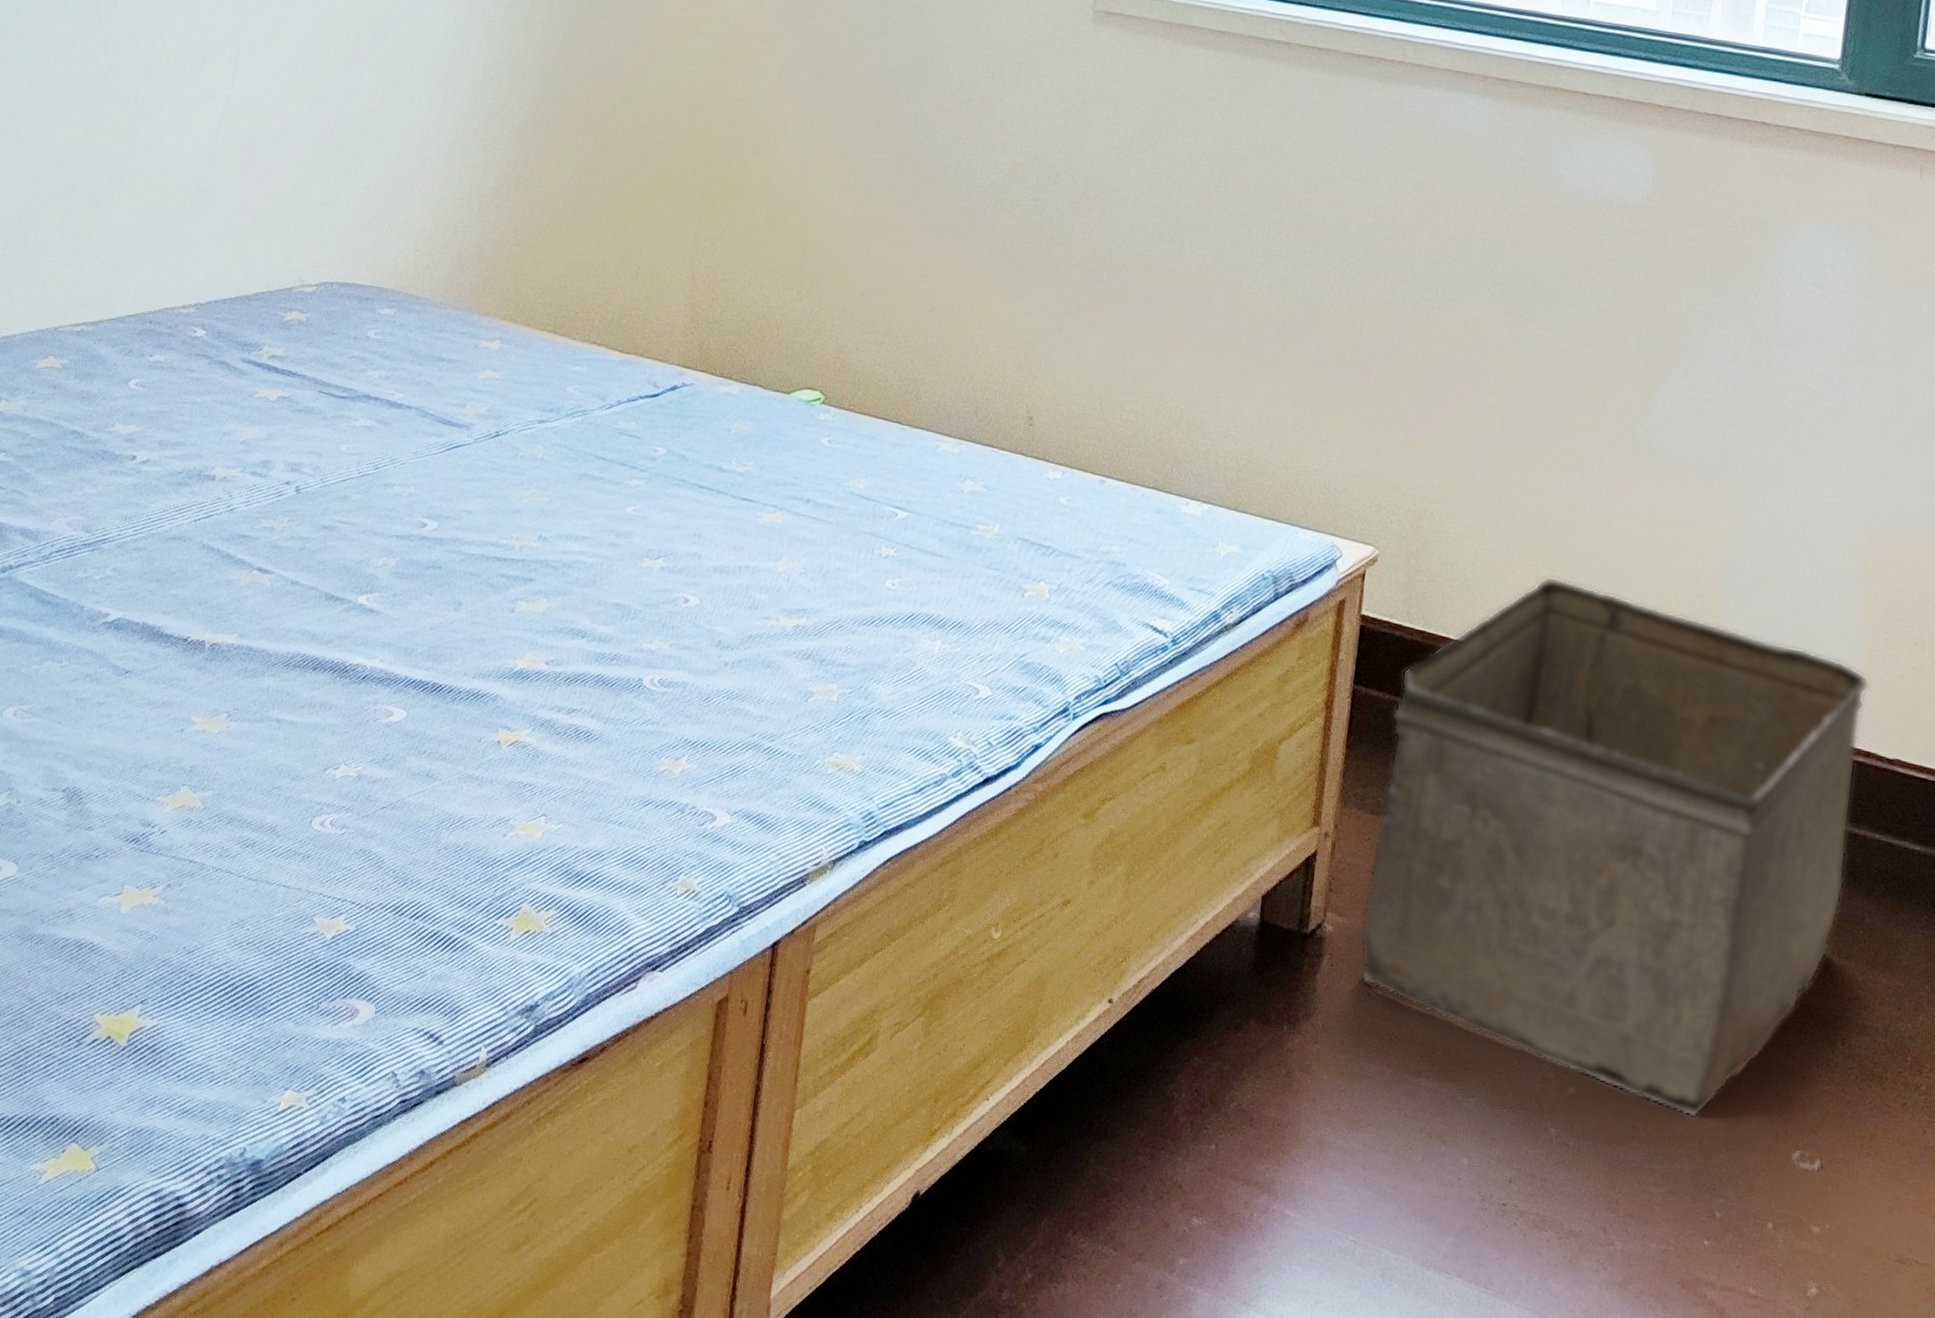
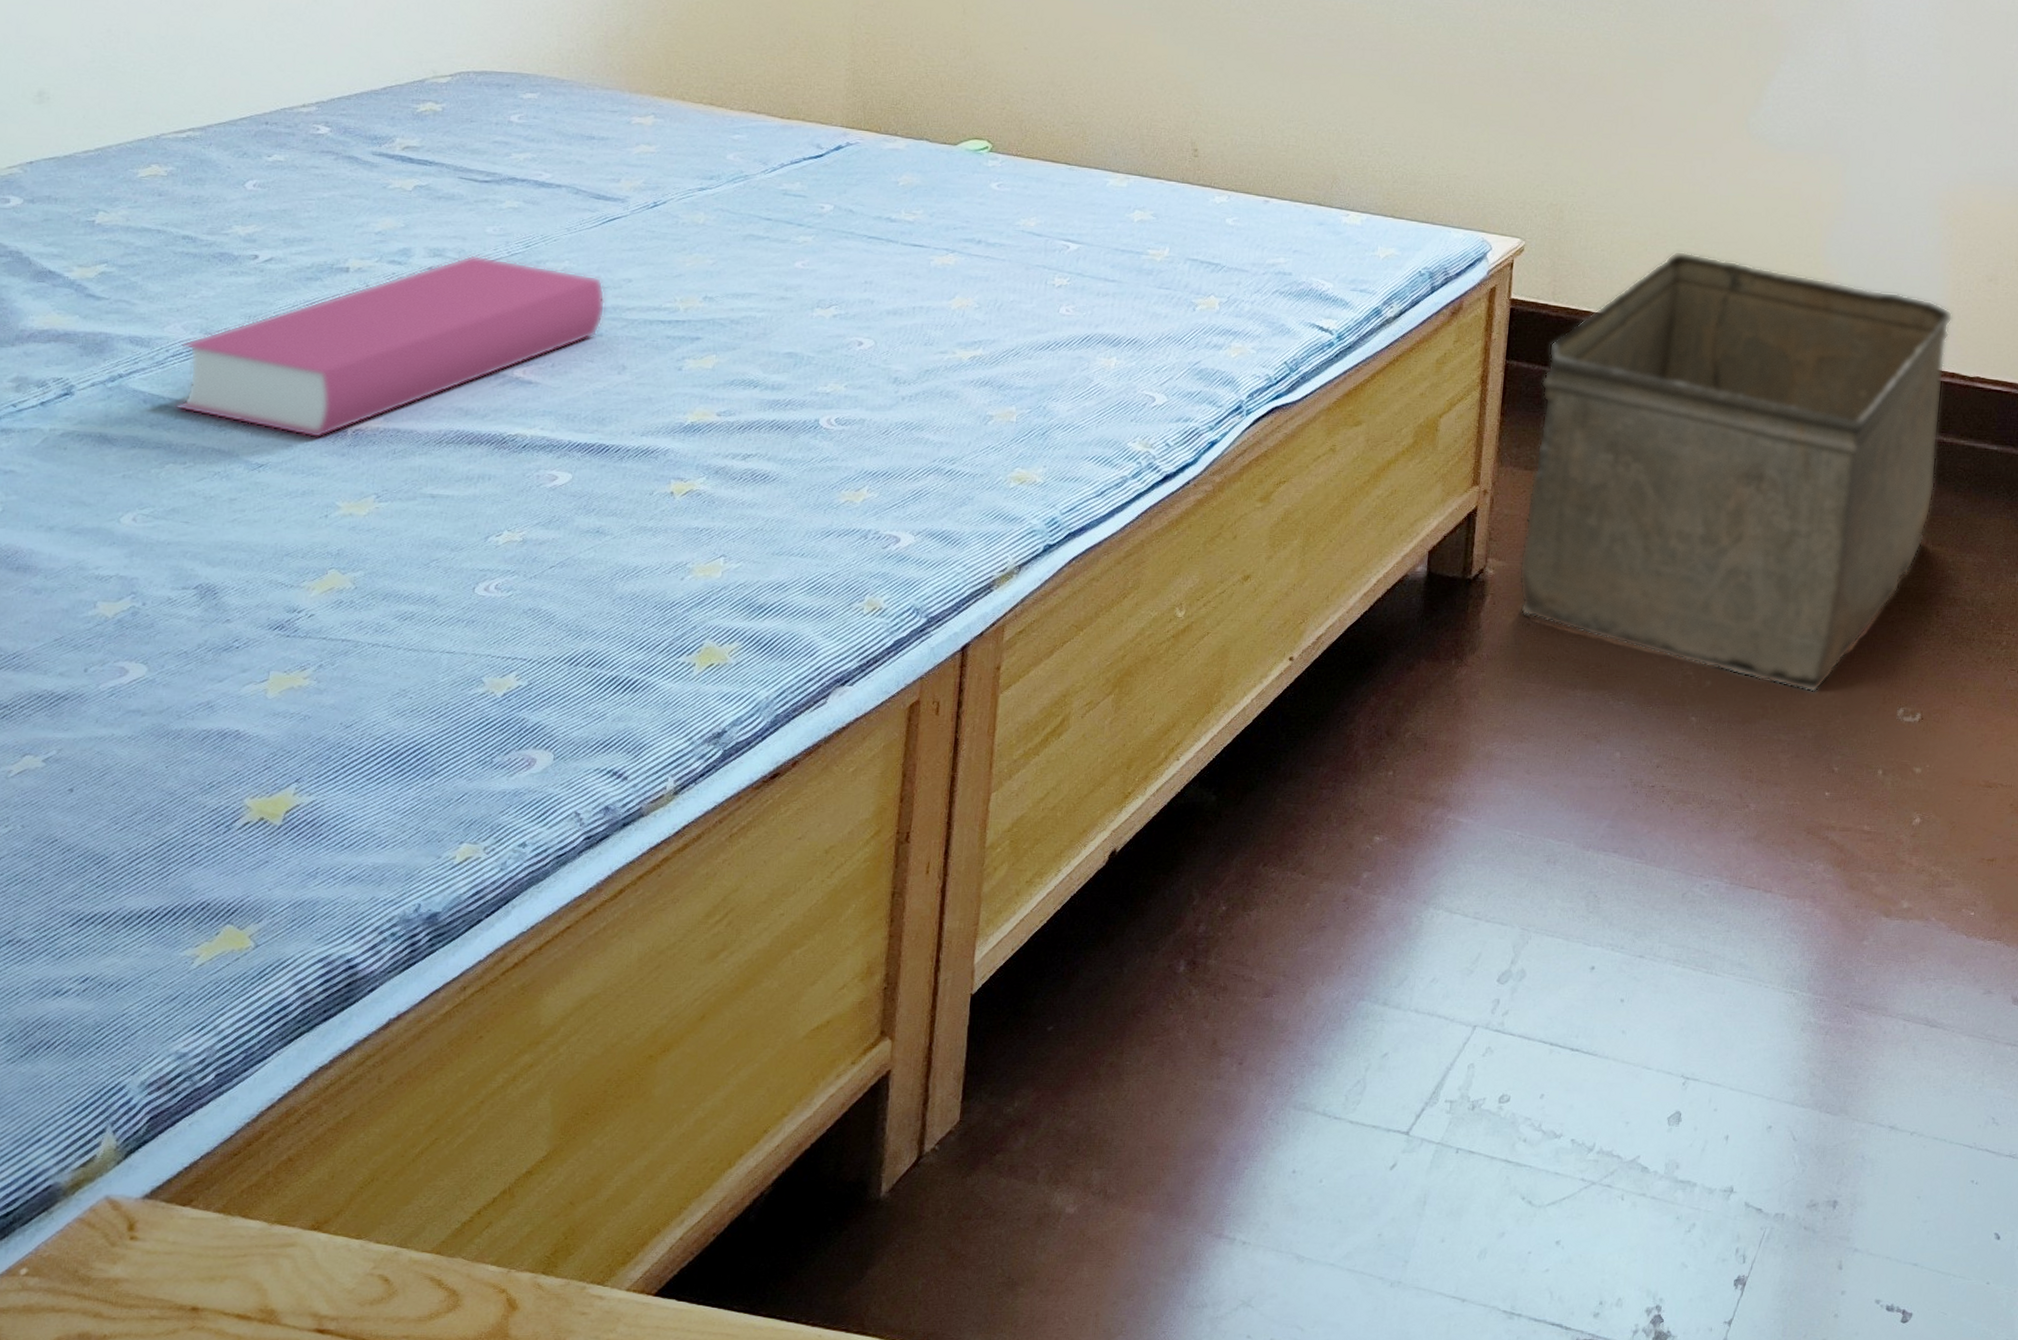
book: none [56,472,447,649] -> present [175,254,606,438]

